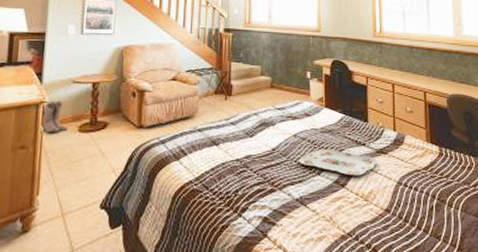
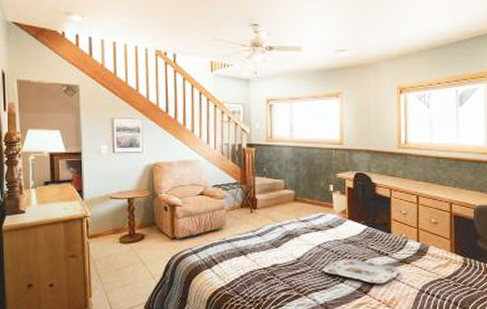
boots: present [40,100,68,133] -> none [86,215,110,244]

